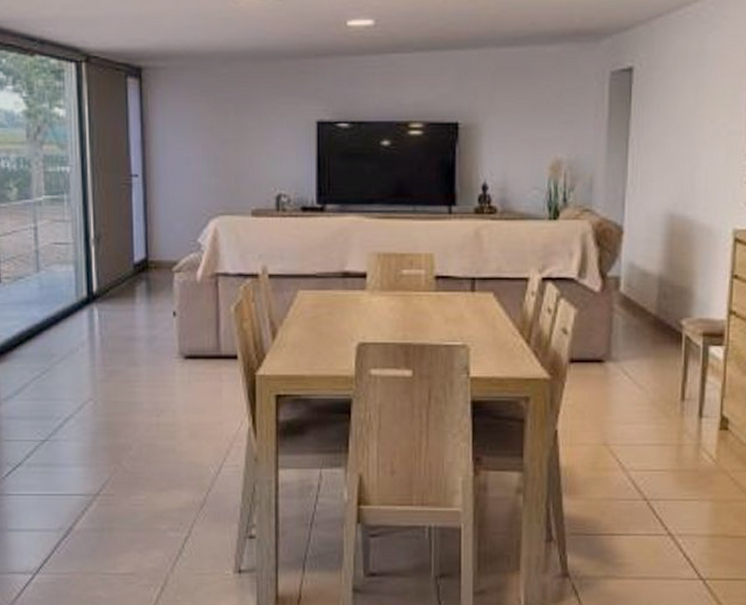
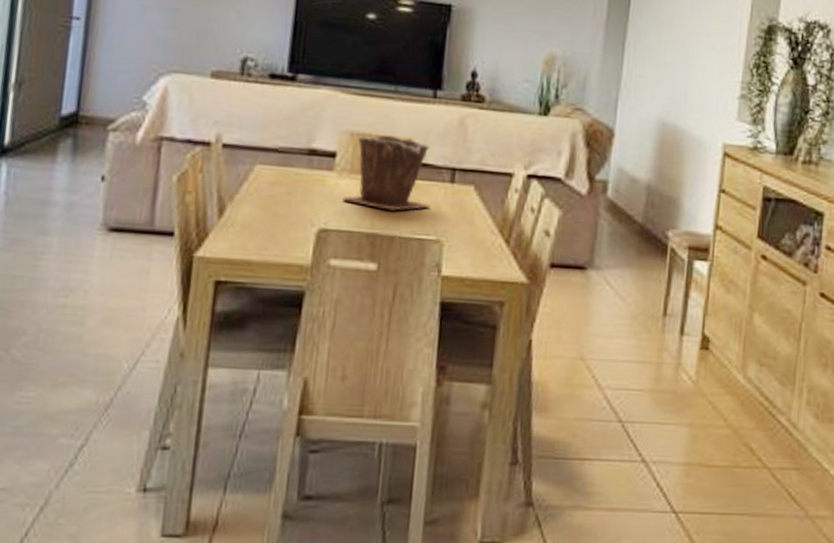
plant pot: none [375,253,455,322] -> present [341,135,431,211]

